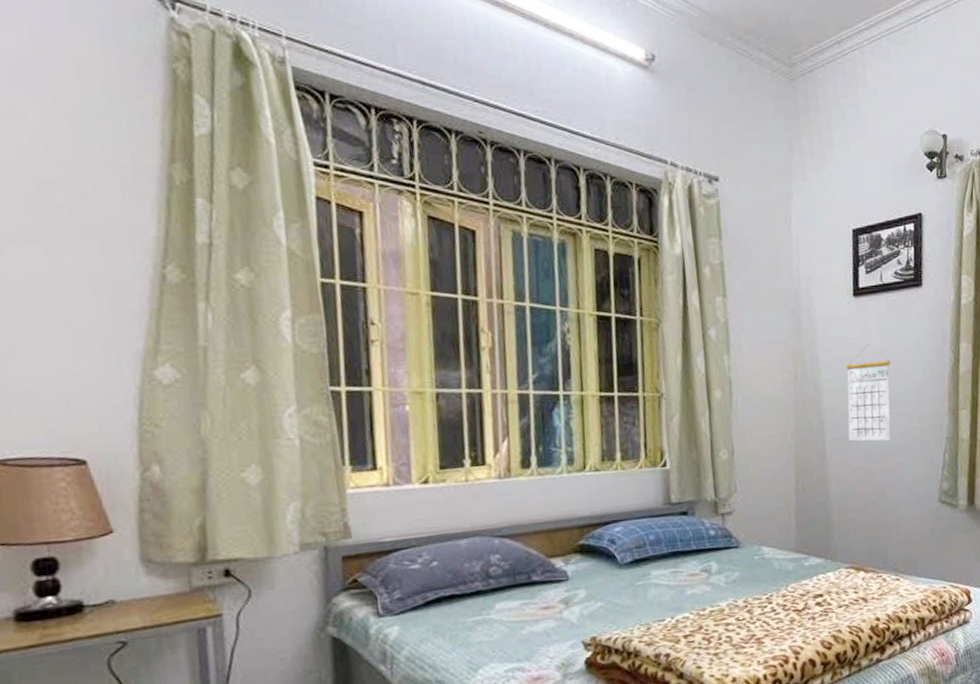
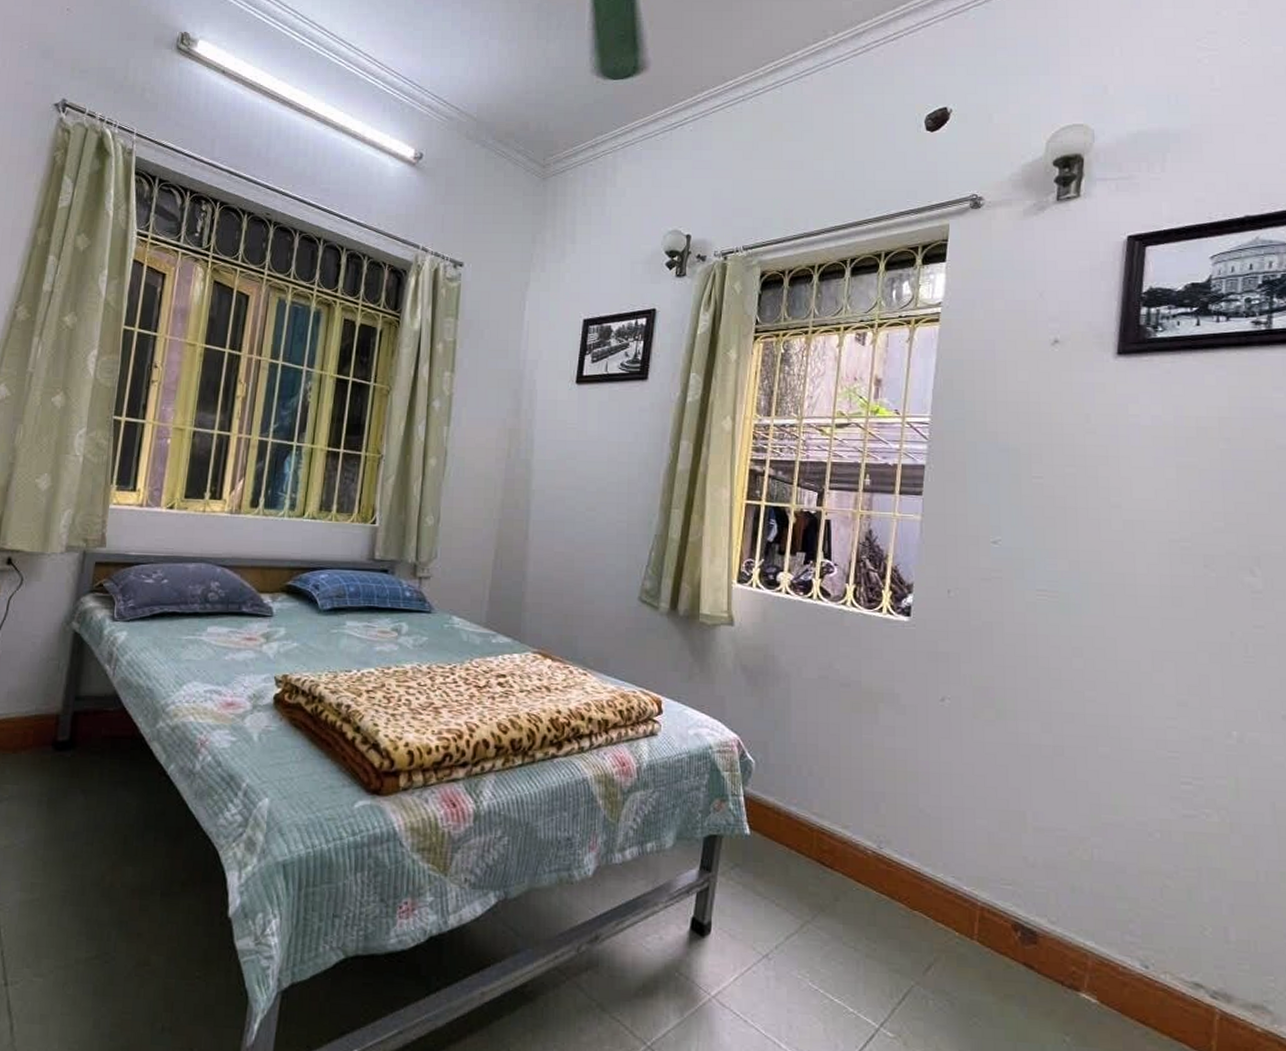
calendar: present [846,344,891,441] -> none [553,432,606,530]

